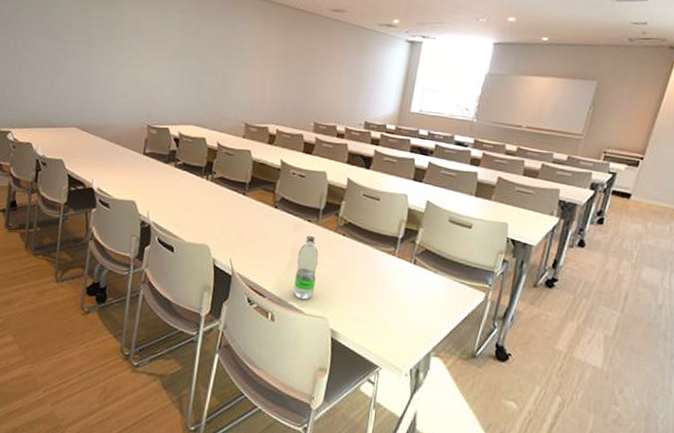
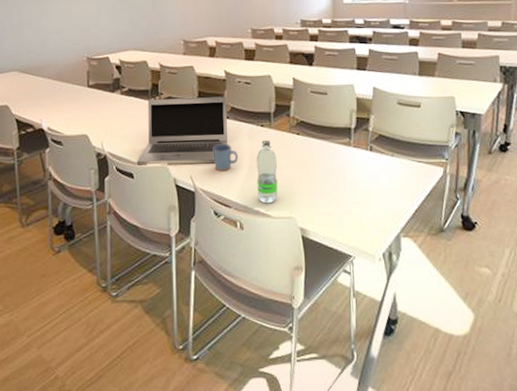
laptop: none [179,177,279,250] -> present [136,96,228,165]
mug: none [255,232,281,260] -> present [212,144,239,172]

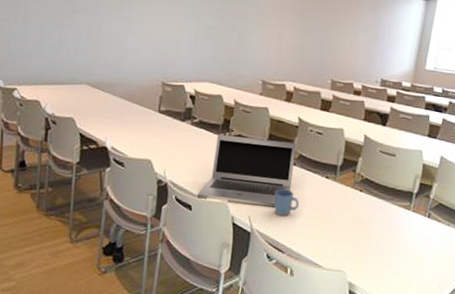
bottle: present [256,140,278,204] -> none [312,191,337,255]

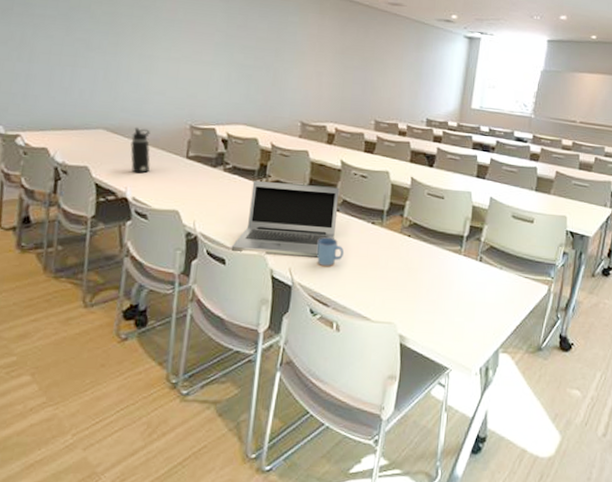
water bottle: none [109,84,127,126] -> present [130,128,151,174]

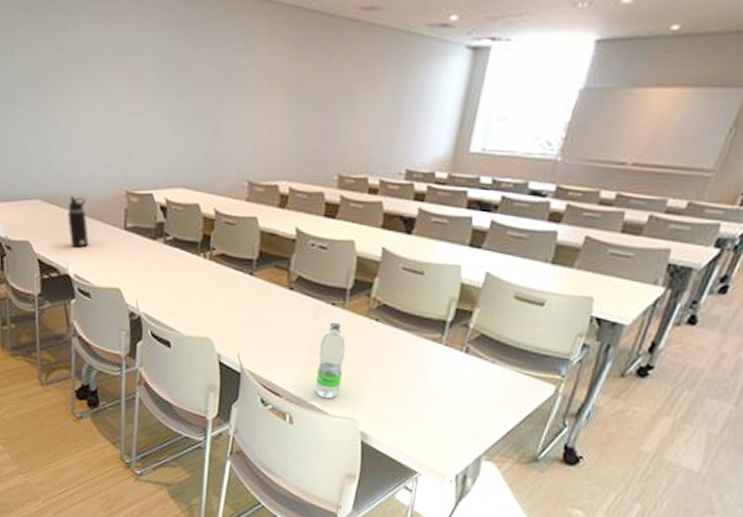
laptop: present [231,181,340,257] -> none [175,255,294,343]
mug: present [317,237,345,267] -> none [268,320,299,354]
bottle: none [359,238,385,306] -> present [315,322,346,399]

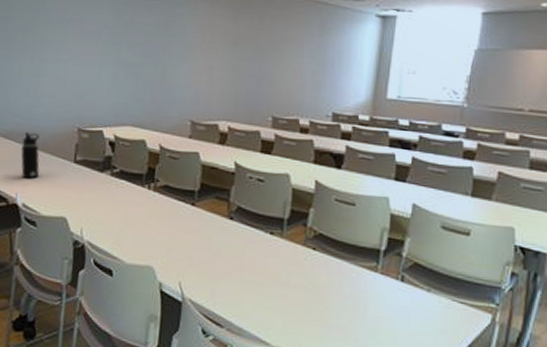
bottle: present [315,322,346,399] -> none [256,250,286,329]

